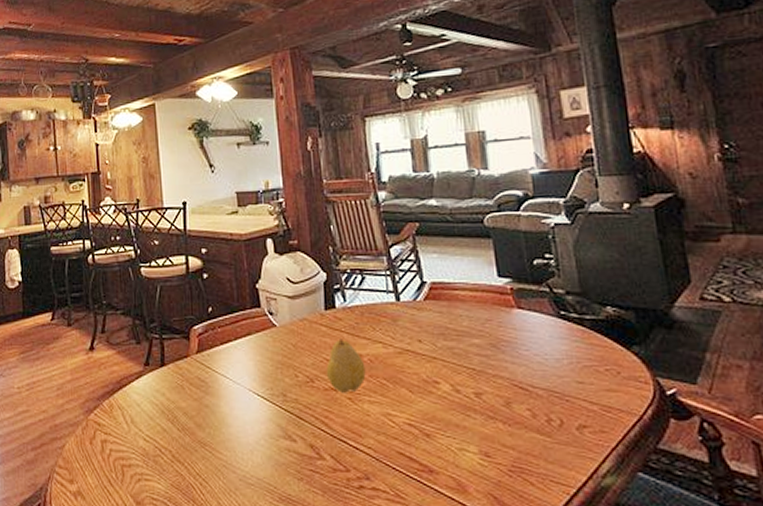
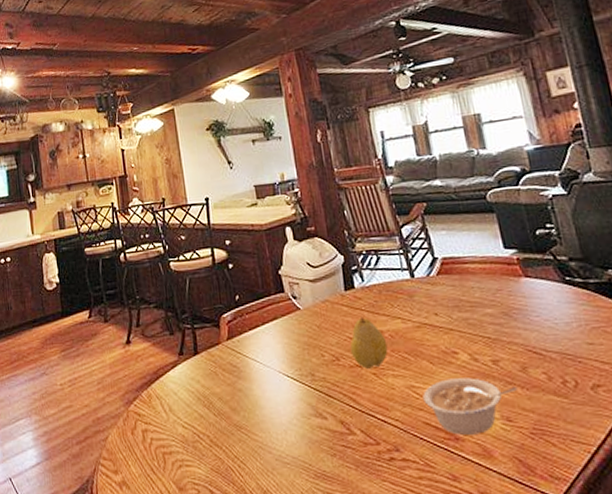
legume: none [399,409,500,468] -> present [423,378,518,435]

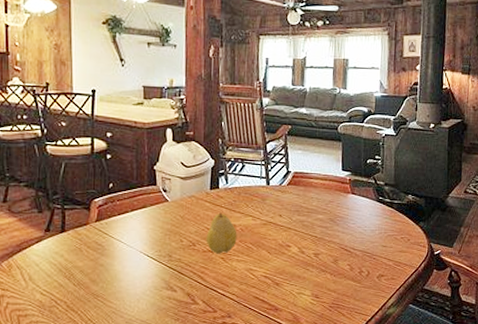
legume: present [423,378,518,435] -> none [257,265,328,307]

